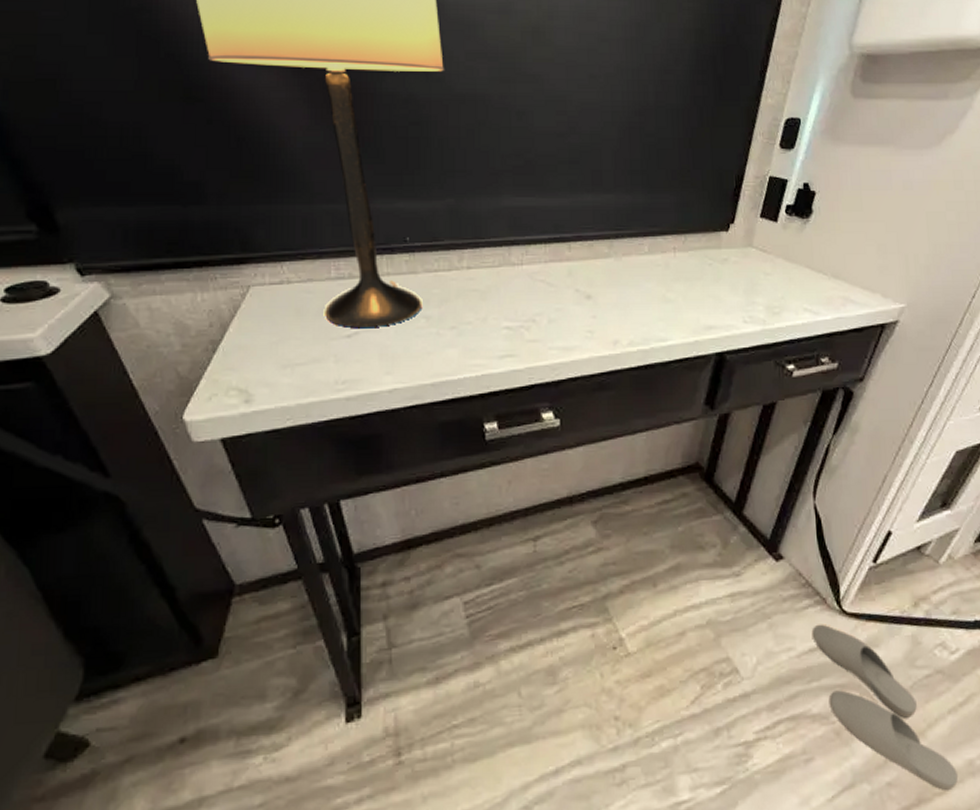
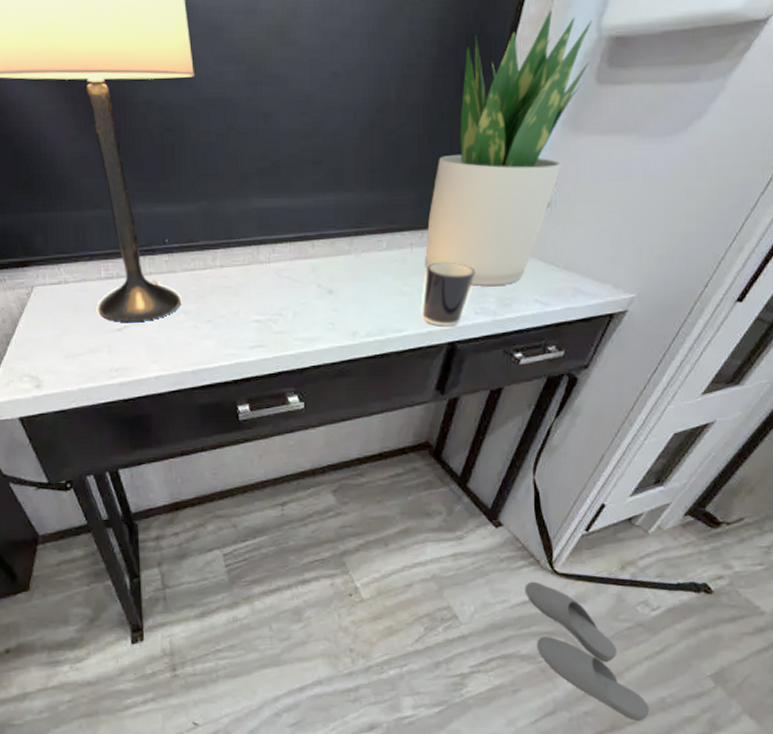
mug: none [687,267,742,337] -> present [422,262,475,328]
planter: none [689,26,844,293] -> present [425,10,593,286]

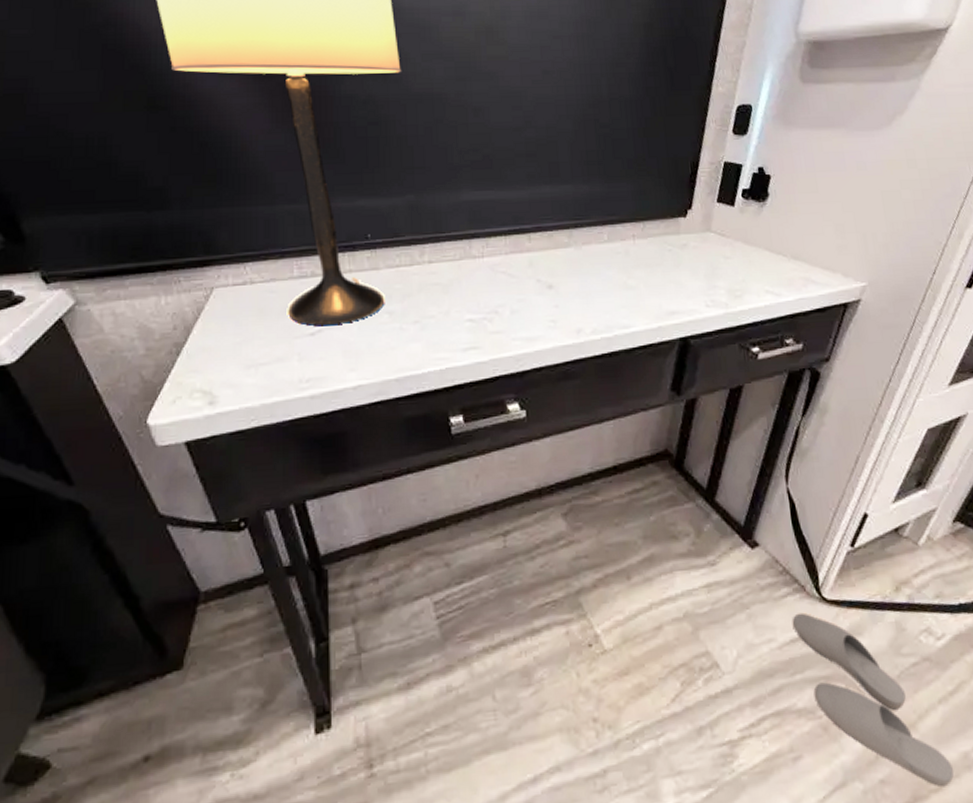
mug: present [422,262,475,328] -> none [650,253,702,322]
planter: present [425,10,593,286] -> none [648,17,792,278]

